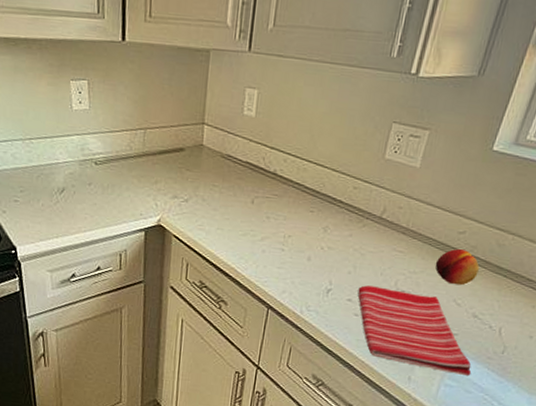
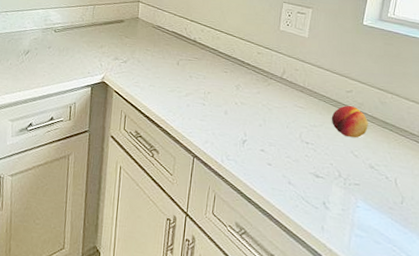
dish towel: present [358,285,472,377] -> none [269,137,377,227]

